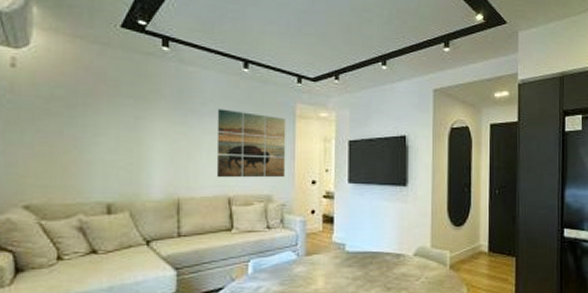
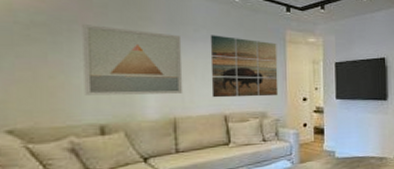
wall art: none [95,97,189,172] -> present [82,23,184,96]

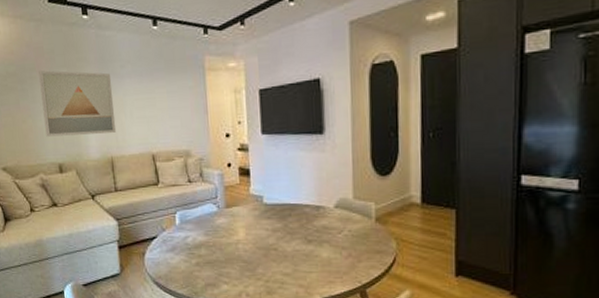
wall art: present [210,35,279,98] -> none [134,69,201,136]

